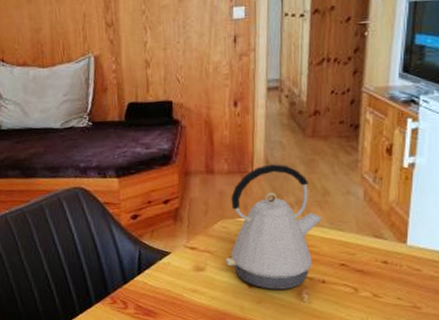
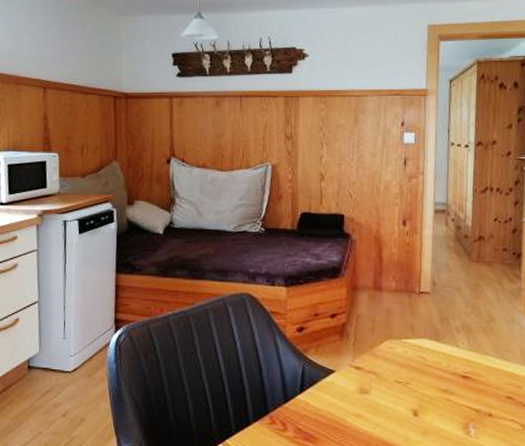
kettle: present [225,164,322,290] -> none [390,285,488,421]

